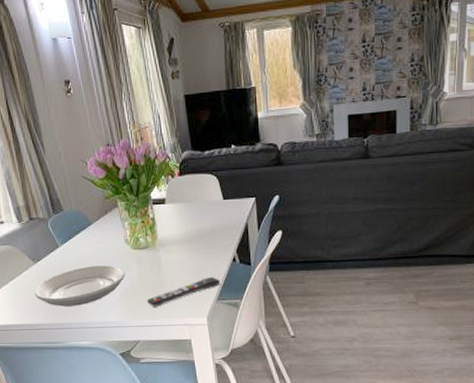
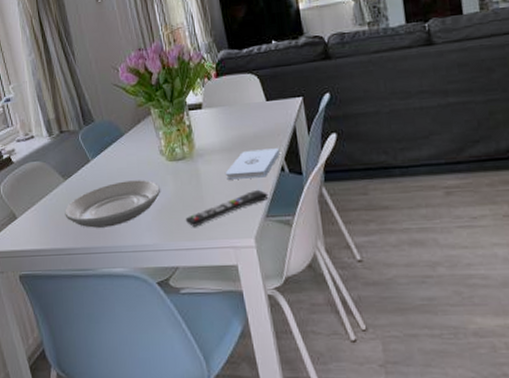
notepad: none [183,241,233,267] -> present [225,148,280,180]

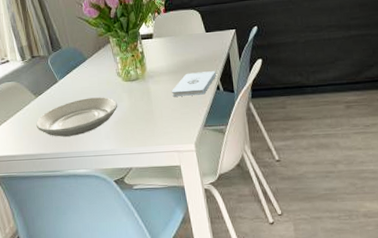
remote control: present [186,189,269,227] -> none [139,104,206,135]

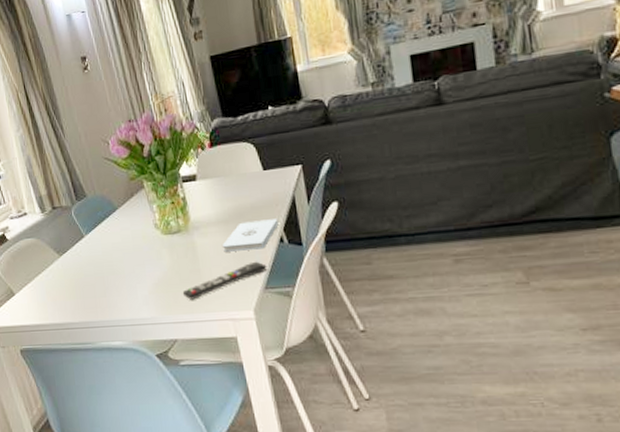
plate: present [36,97,118,137] -> none [61,254,157,303]
remote control: none [139,104,206,135] -> present [183,261,267,300]

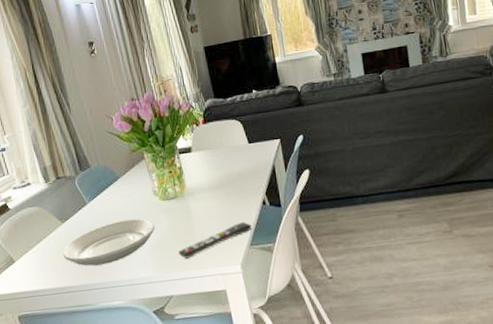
plate: none [61,254,157,303] -> present [63,218,155,266]
notepad: present [221,218,279,252] -> none [213,184,262,215]

